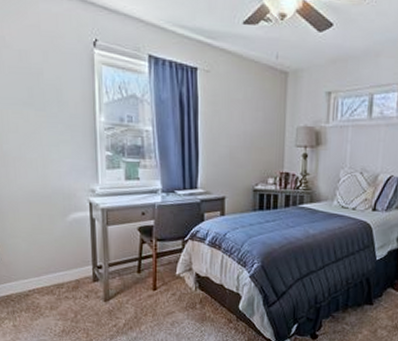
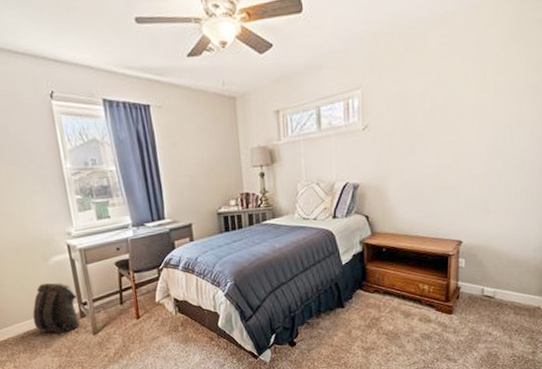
backpack: none [41,240,92,296] -> present [32,282,81,334]

